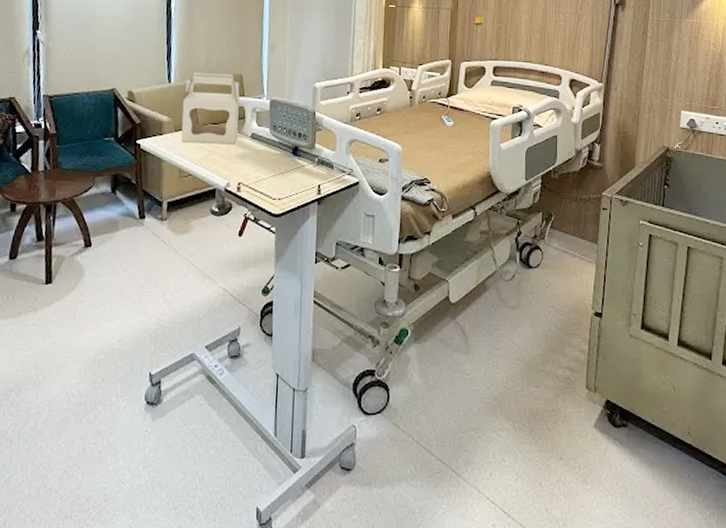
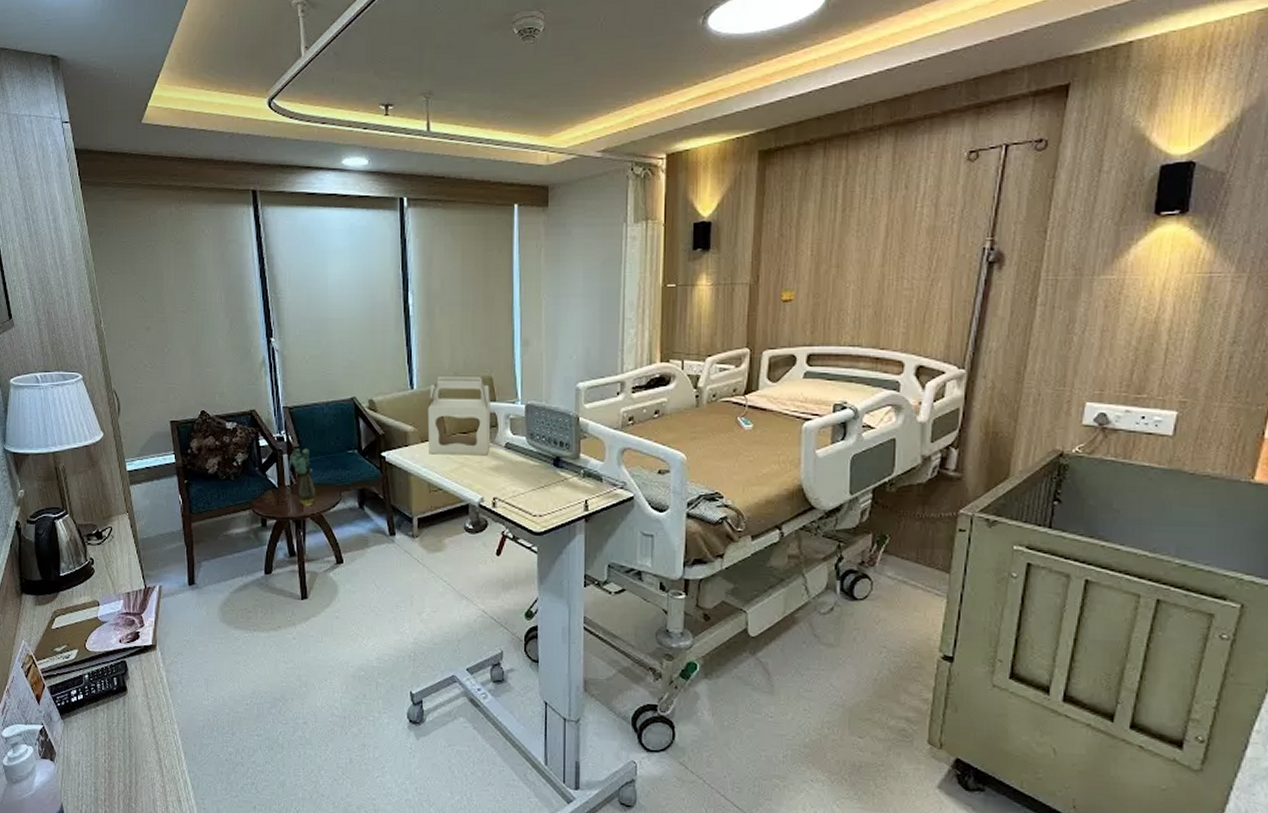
vase: none [45,133,71,191] -> present [290,447,317,507]

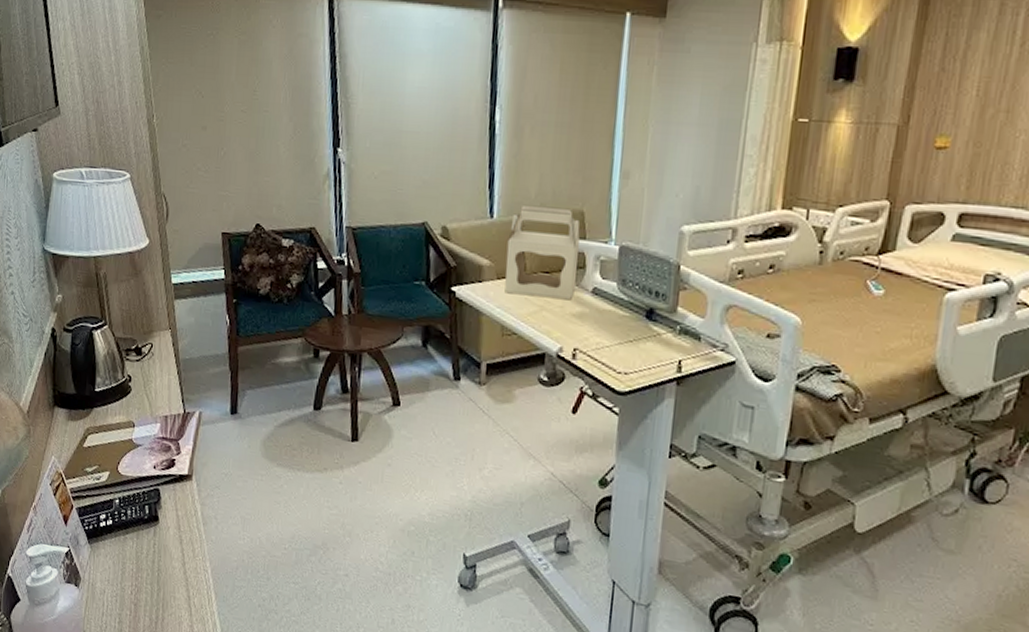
vase: present [290,447,317,507] -> none [349,272,377,340]

